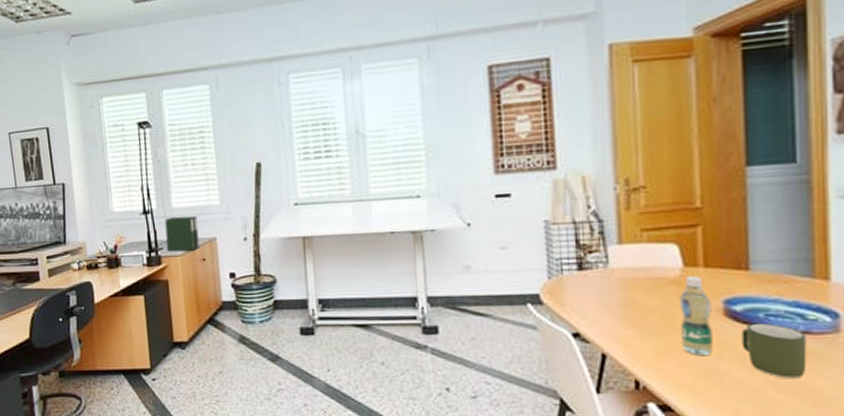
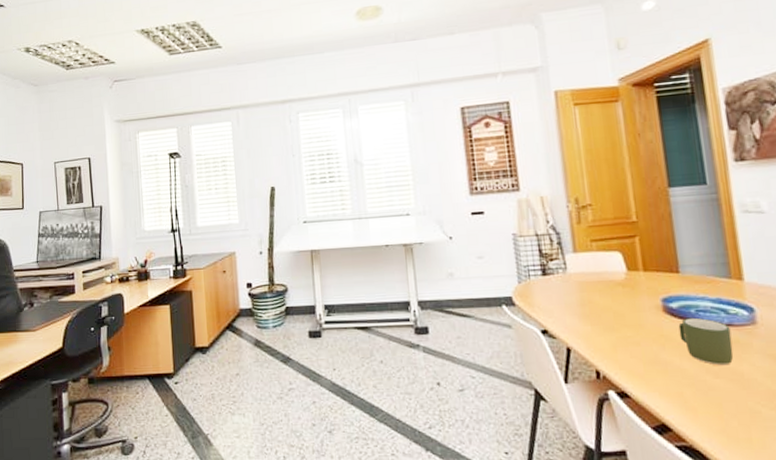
binder: present [165,216,199,252] -> none [190,234,220,265]
bottle: present [679,276,713,356] -> none [626,278,657,348]

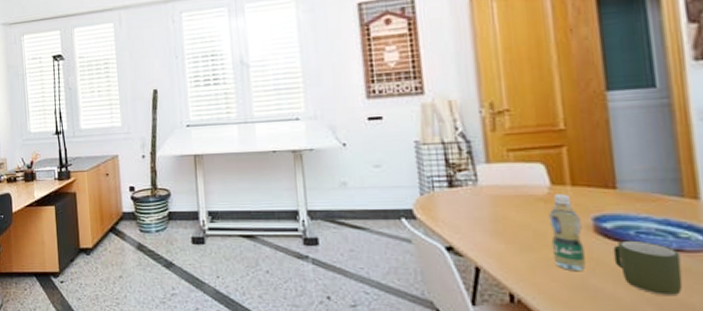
bottle: none [626,278,657,348] -> present [549,194,586,272]

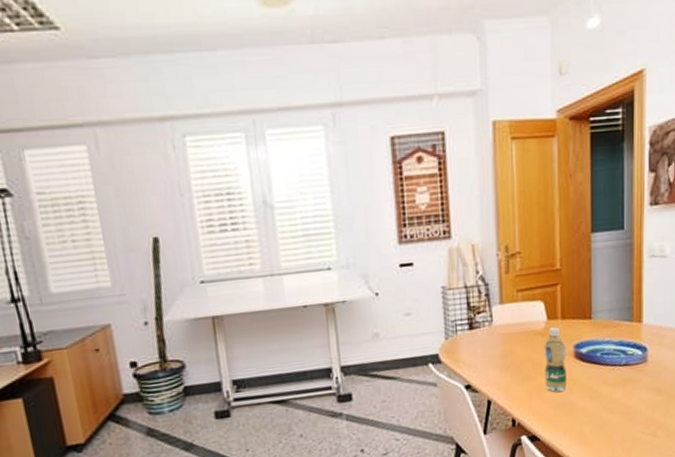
mug: present [613,240,683,297] -> none [585,360,627,403]

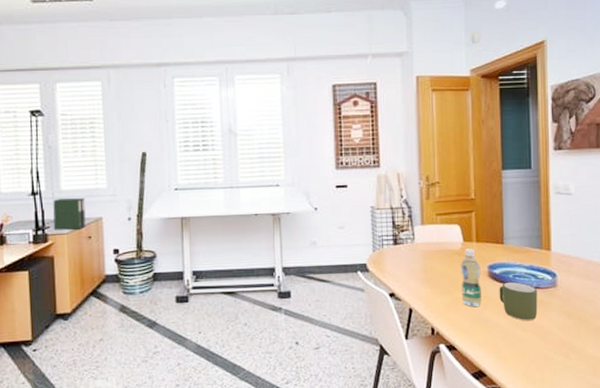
binder: none [41,301,90,345] -> present [53,198,86,230]
mug: none [585,360,627,403] -> present [499,281,538,321]

